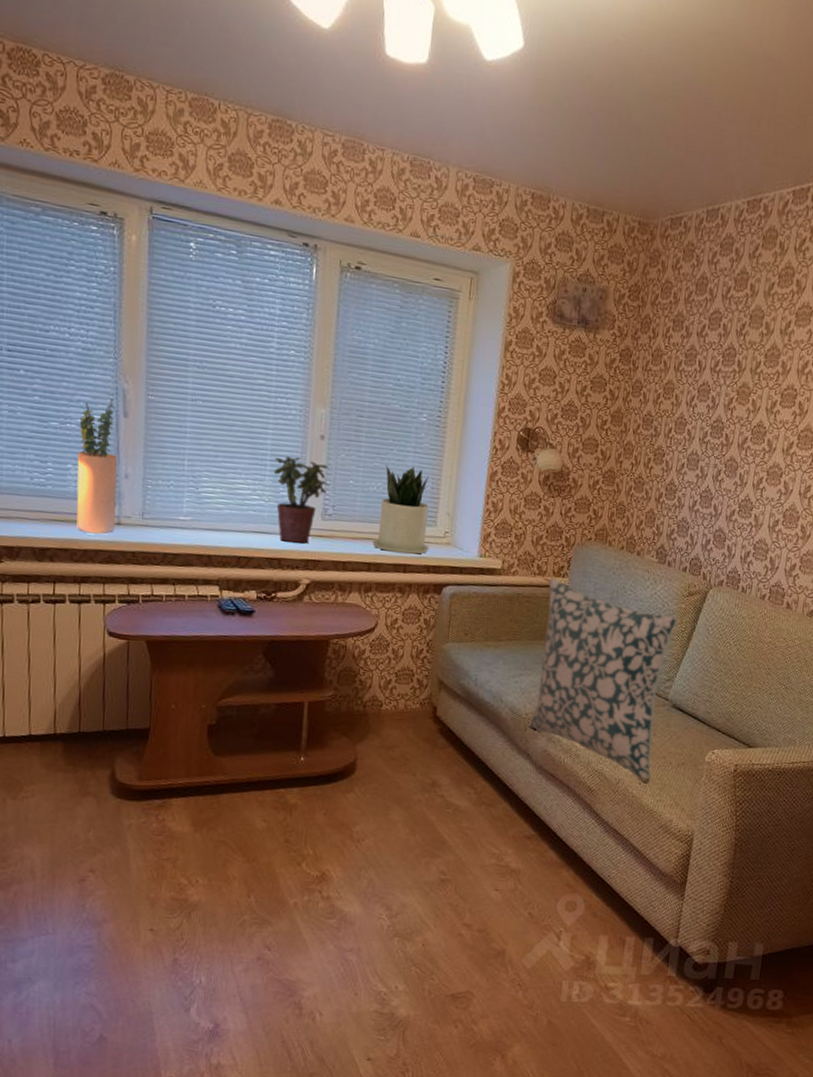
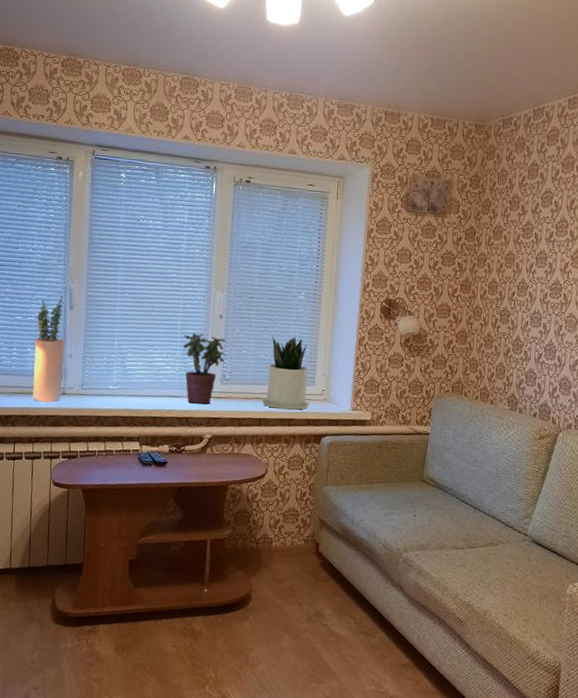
pillow: present [529,578,678,784] -> none [400,427,531,615]

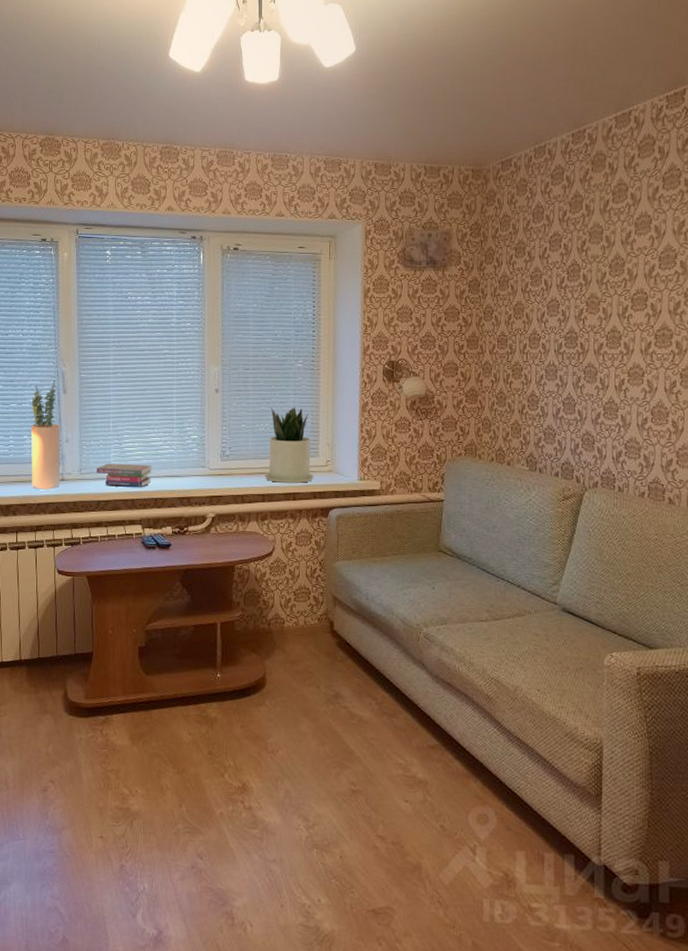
books: none [98,380,153,406] -> present [96,463,152,488]
potted plant: present [182,333,227,404] -> none [179,409,226,482]

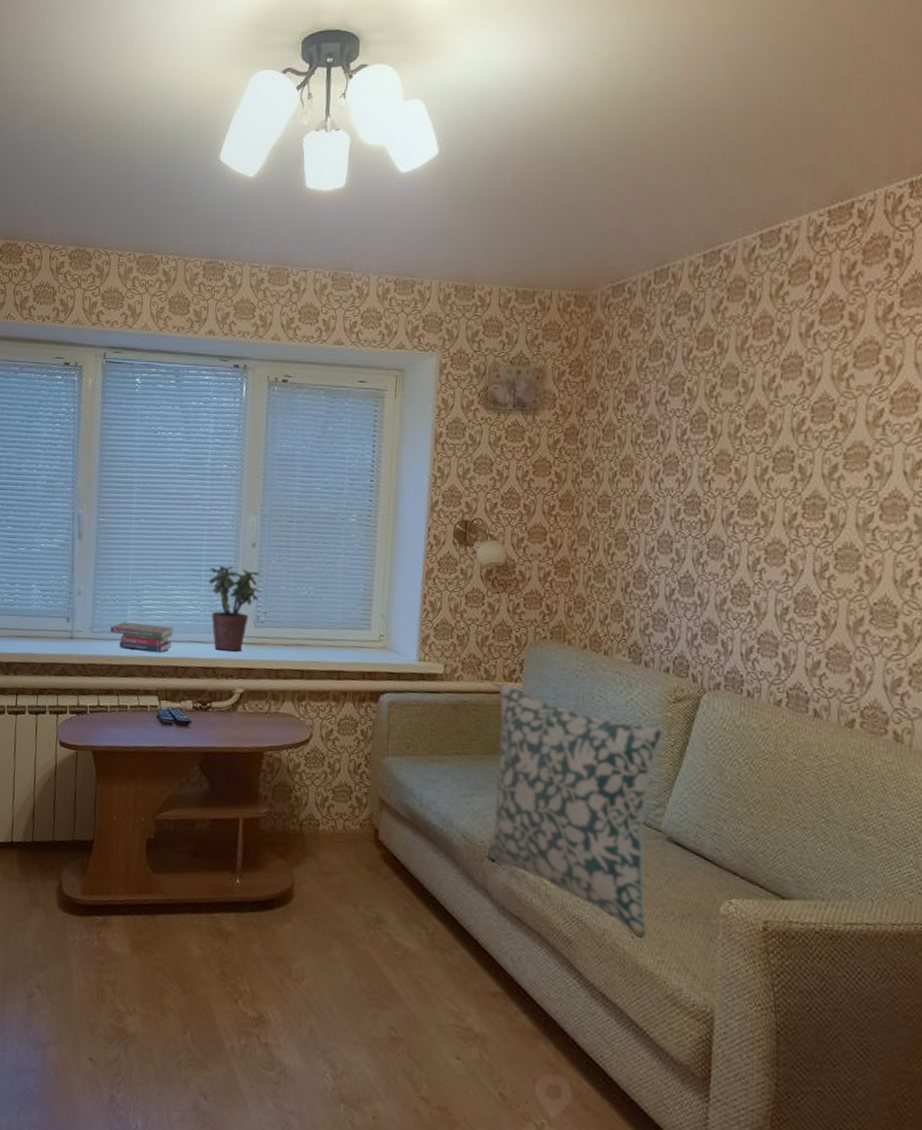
vase: present [30,380,61,490] -> none [37,523,73,648]
potted plant: none [179,409,226,482] -> present [208,565,262,652]
planter: present [265,406,314,484] -> none [305,568,364,661]
pillow: none [421,494,556,690] -> present [486,683,664,938]

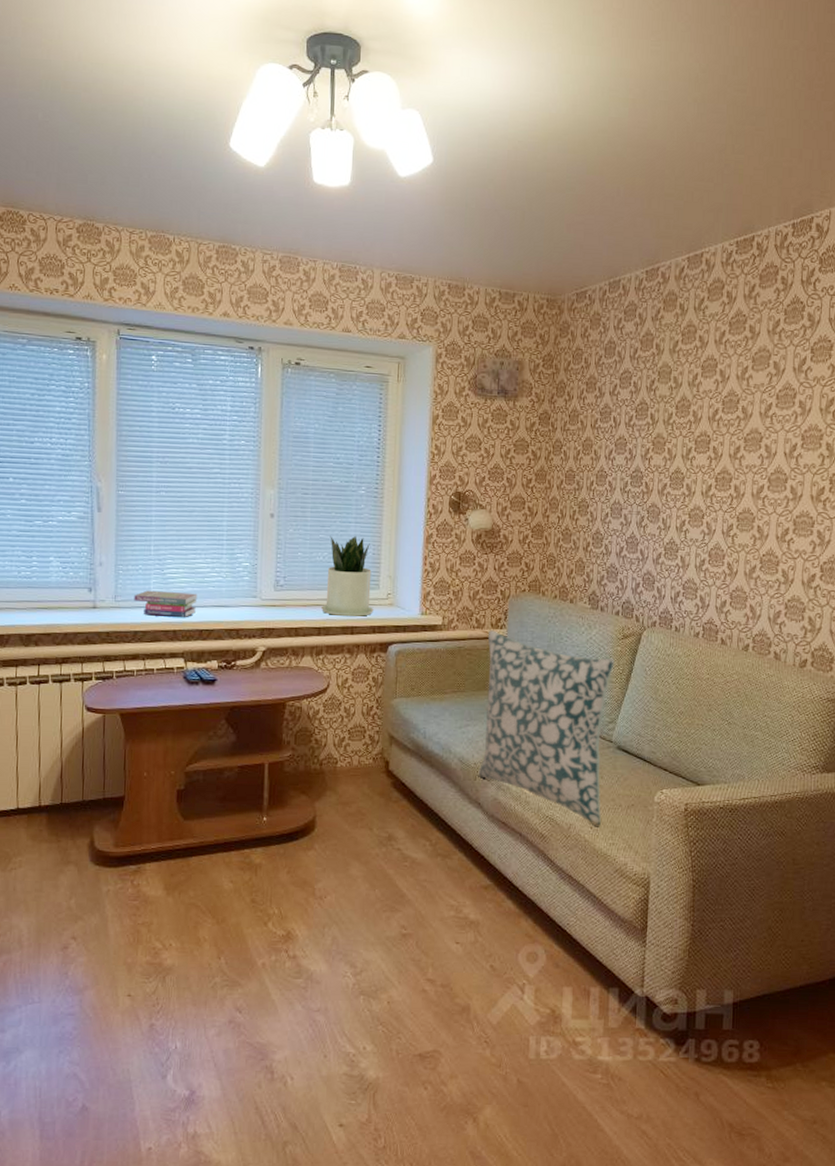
potted plant: present [208,565,262,652] -> none [229,534,280,614]
planter: none [305,568,364,661] -> present [322,535,374,617]

